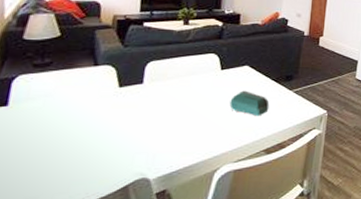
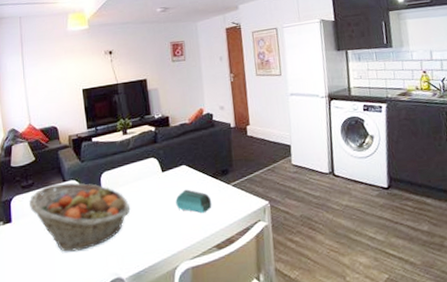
fruit basket: none [39,67,176,146] -> present [30,182,131,252]

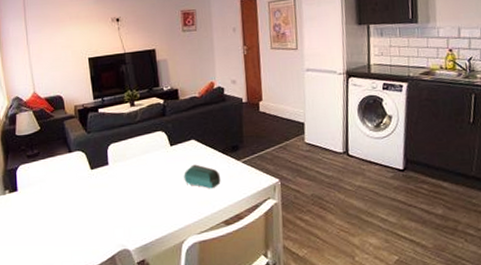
fruit basket: present [30,182,131,252] -> none [35,153,138,222]

